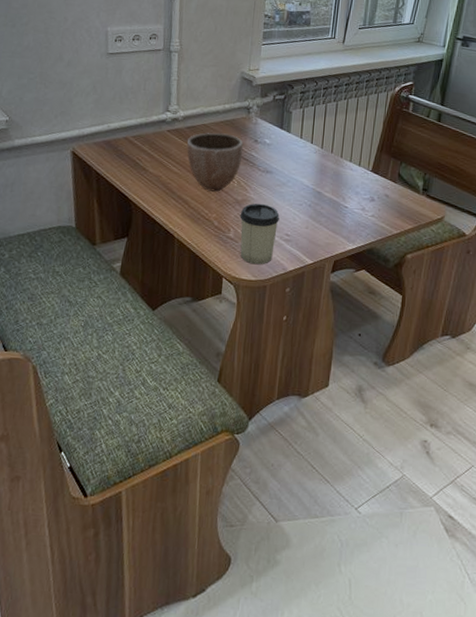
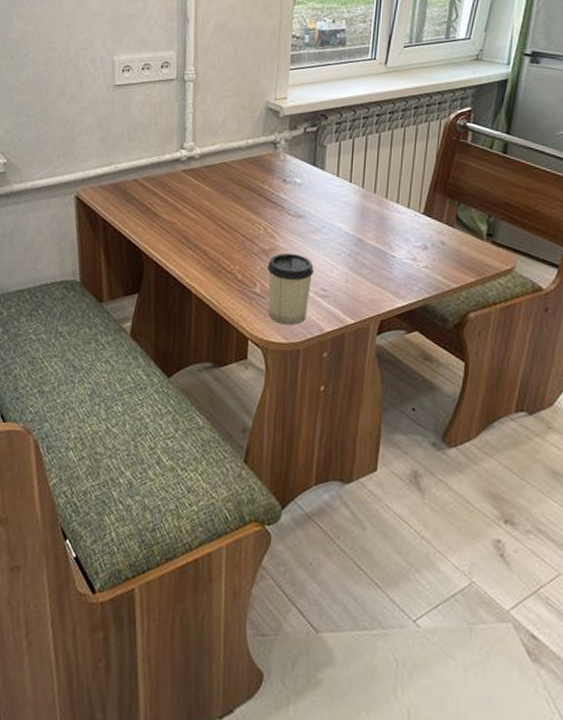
decorative bowl: present [186,132,244,192] -> none [204,172,270,240]

